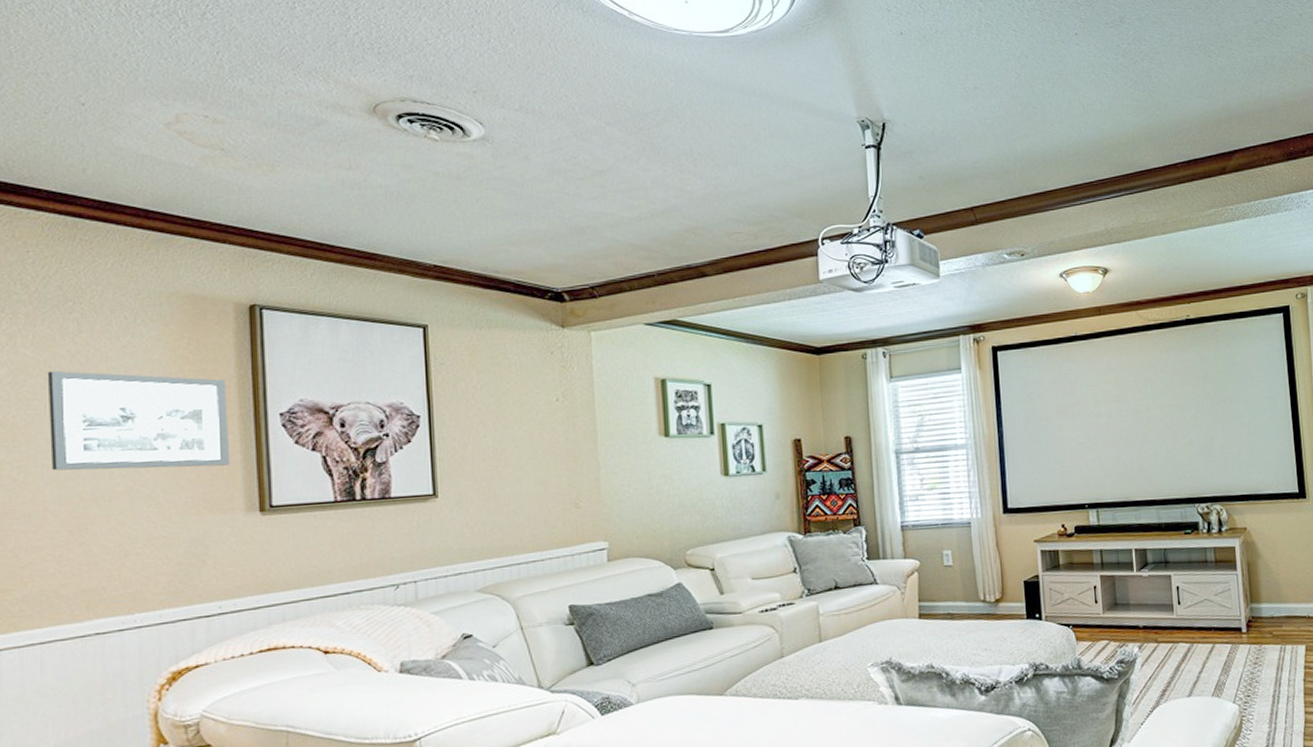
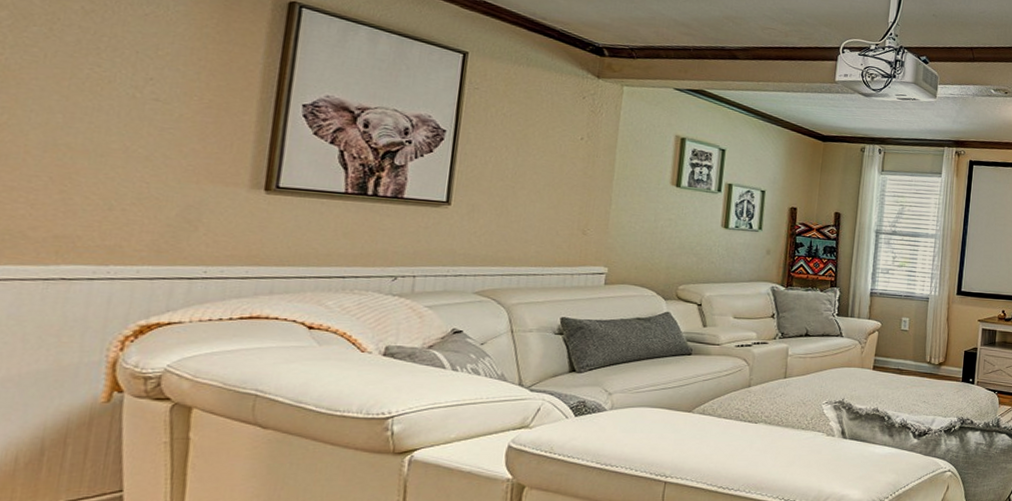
picture frame: present [47,370,231,471] -> none [42,22,252,143]

